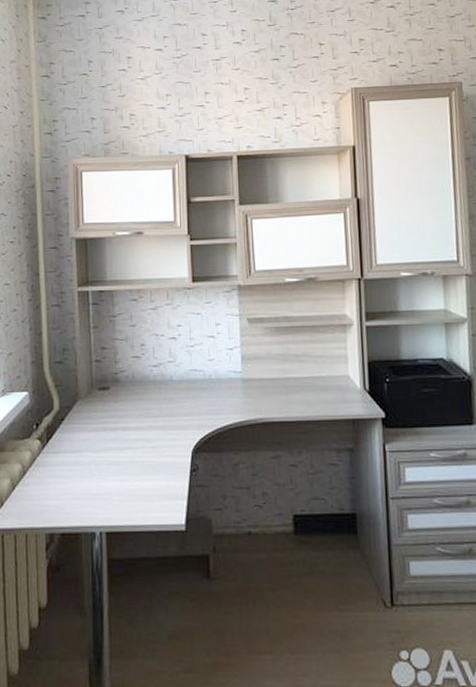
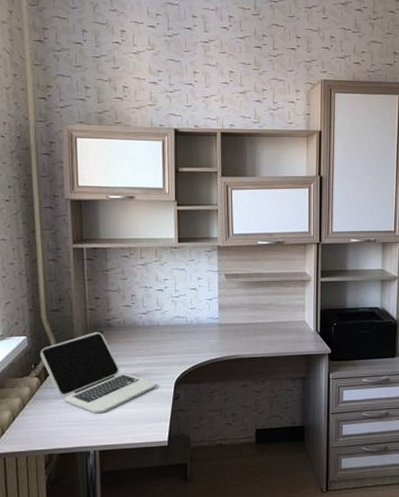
laptop: none [43,388,170,486] -> present [41,332,156,414]

